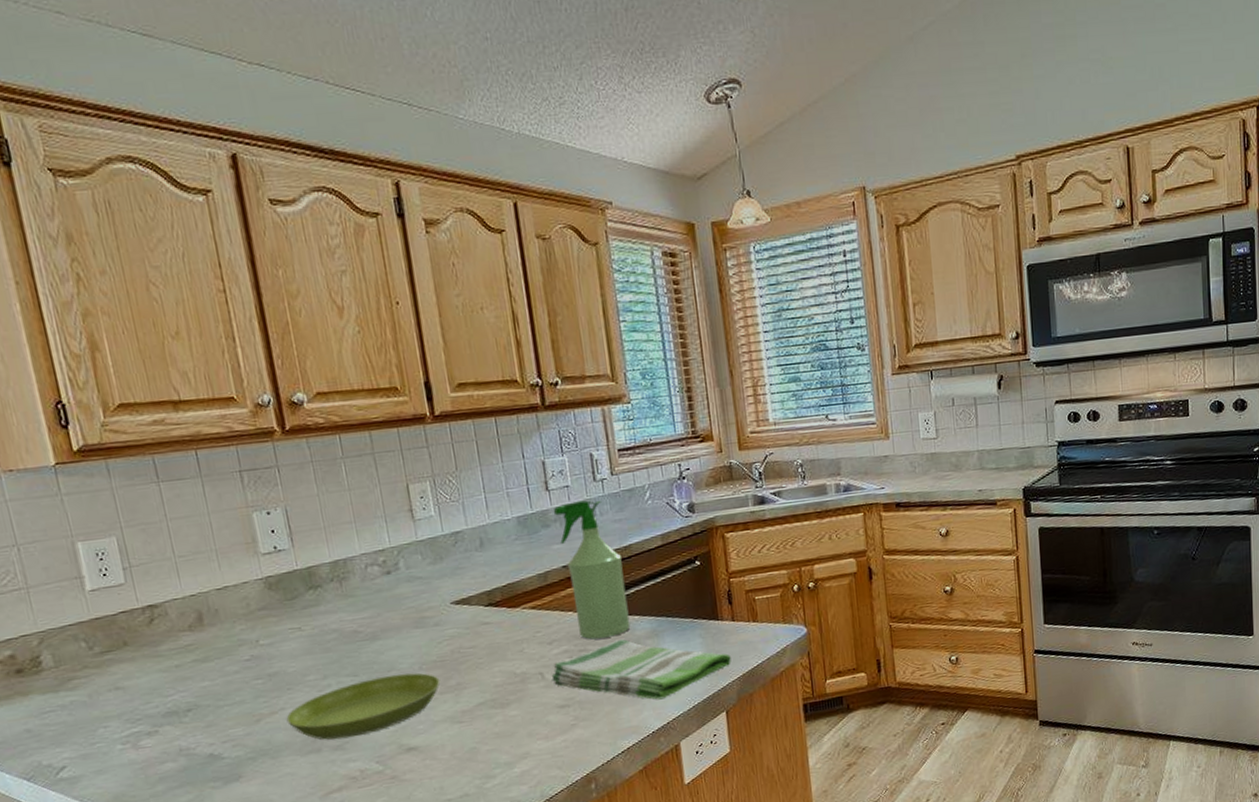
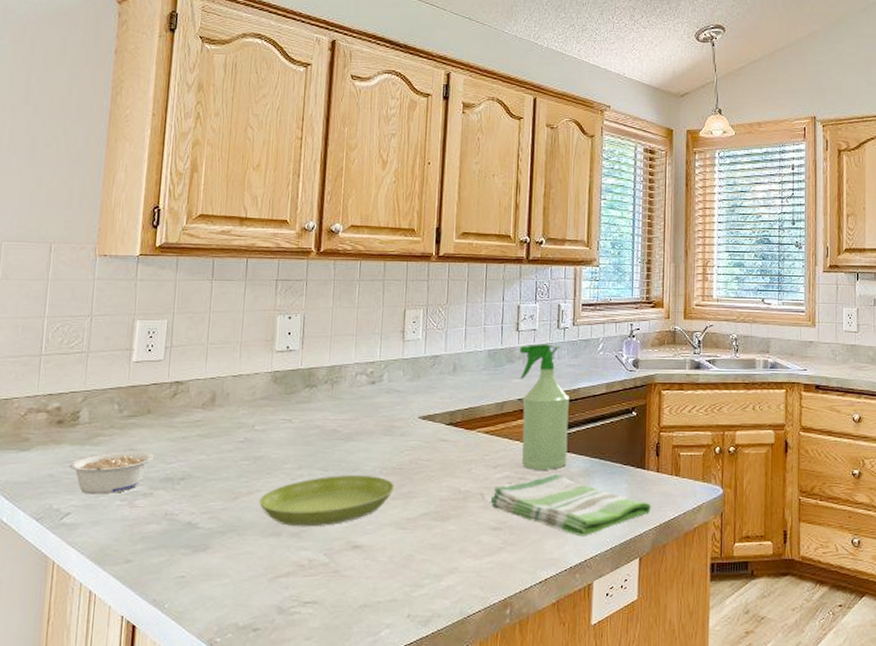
legume: none [46,688,148,744] -> present [69,451,155,495]

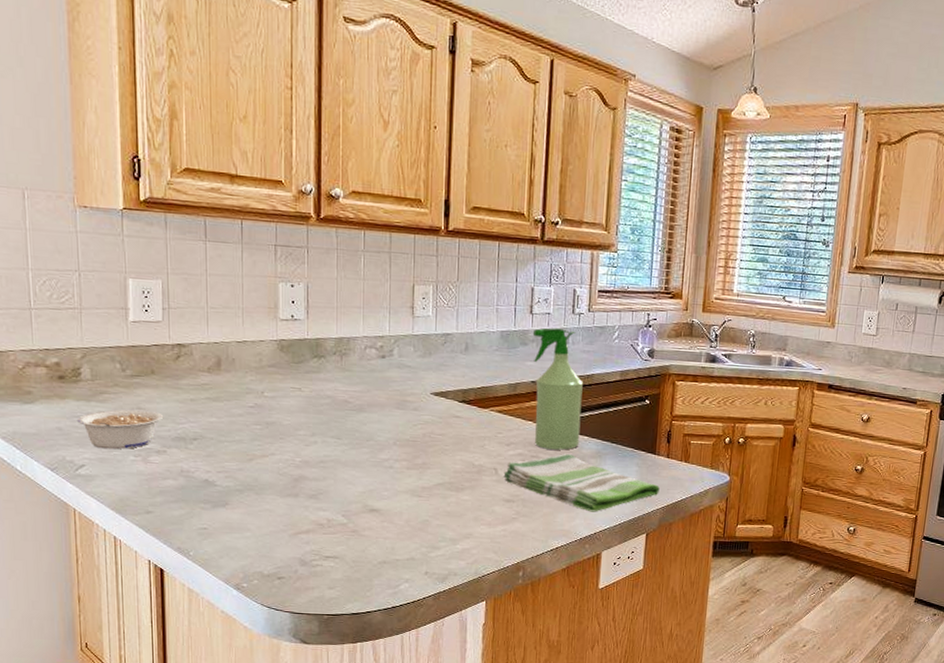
saucer: present [259,475,395,527] -> none [274,444,409,491]

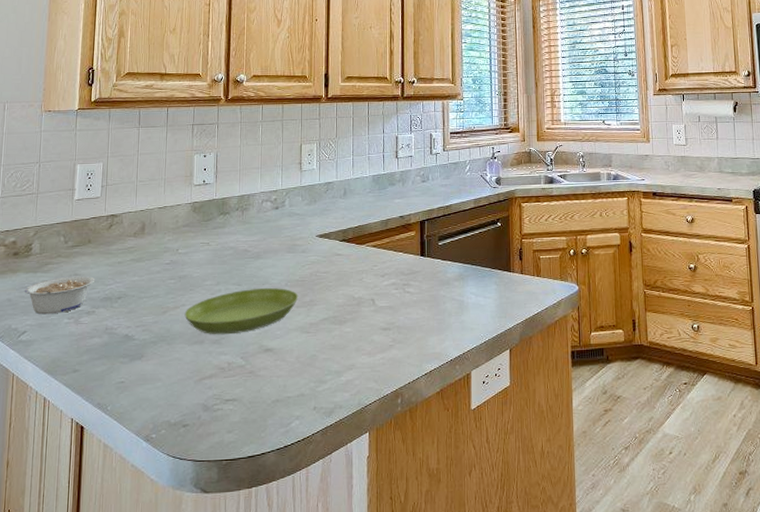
saucer: none [274,444,409,491] -> present [184,288,299,335]
dish towel: present [502,454,660,512] -> none [379,279,517,333]
spray bottle: present [532,327,583,450] -> none [399,168,444,277]

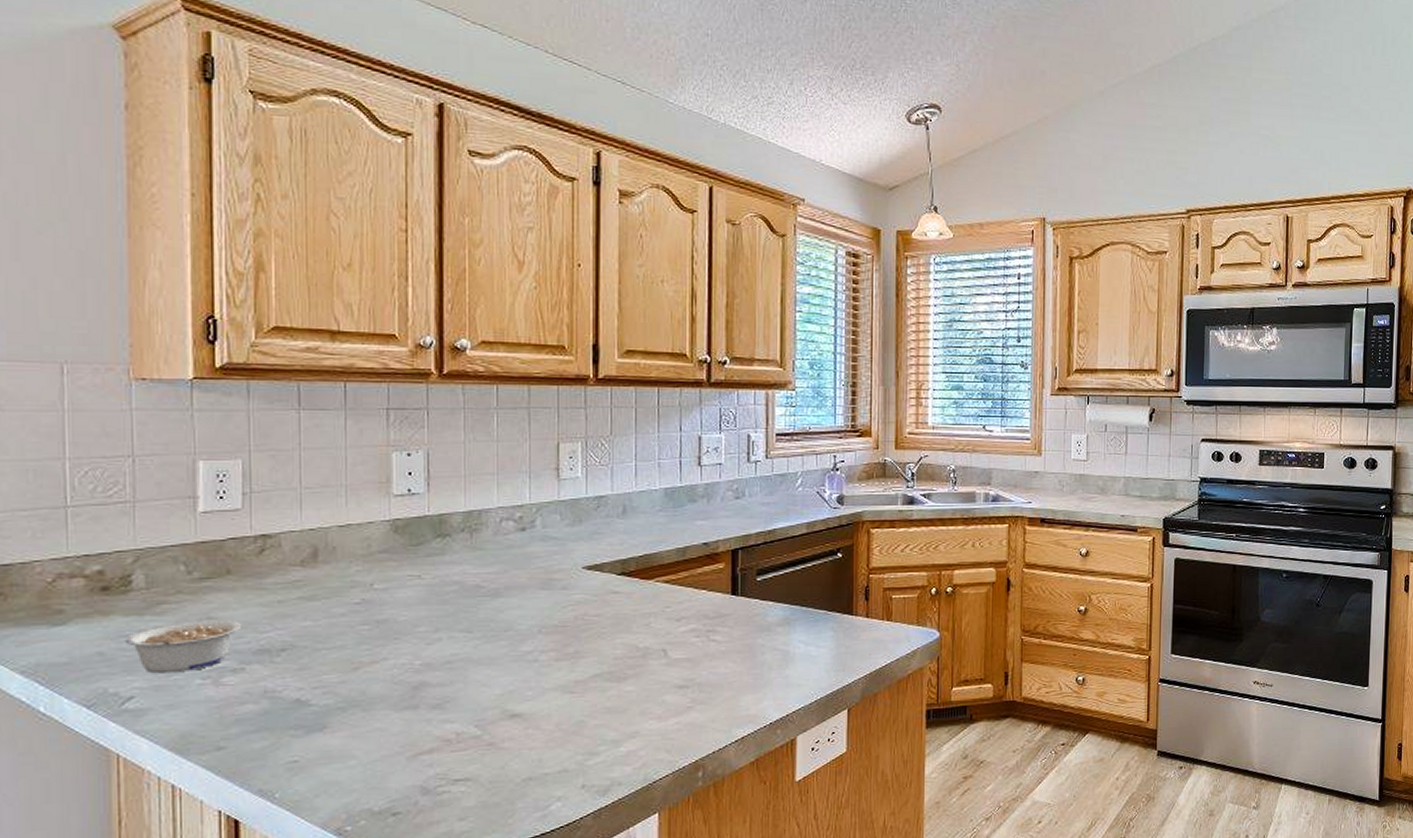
saucer: present [184,288,299,335] -> none [387,636,558,698]

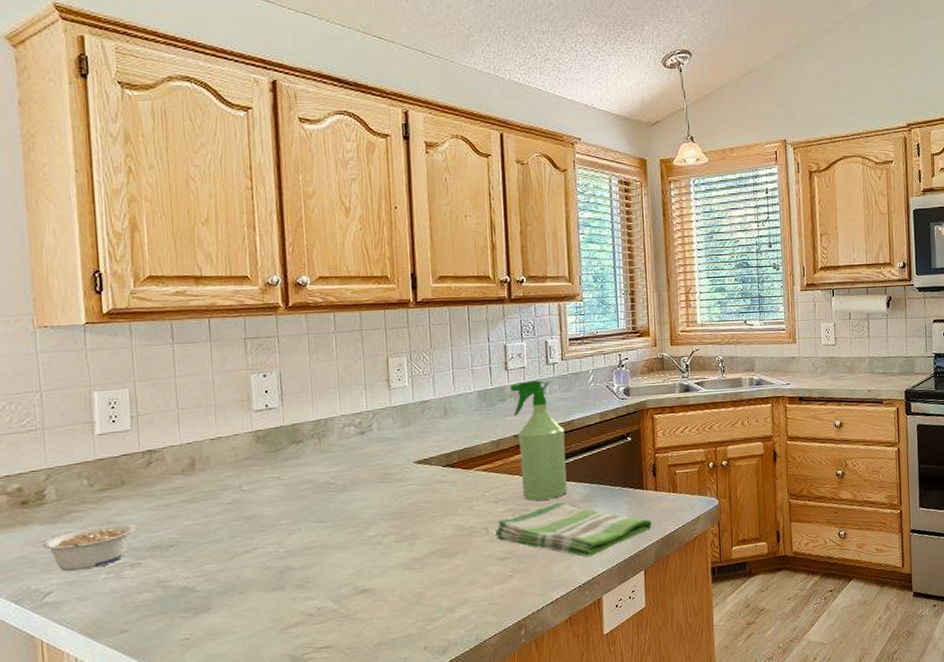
dish towel: none [673,624,860,690] -> present [494,502,652,557]
spray bottle: none [702,480,764,621] -> present [509,380,568,501]

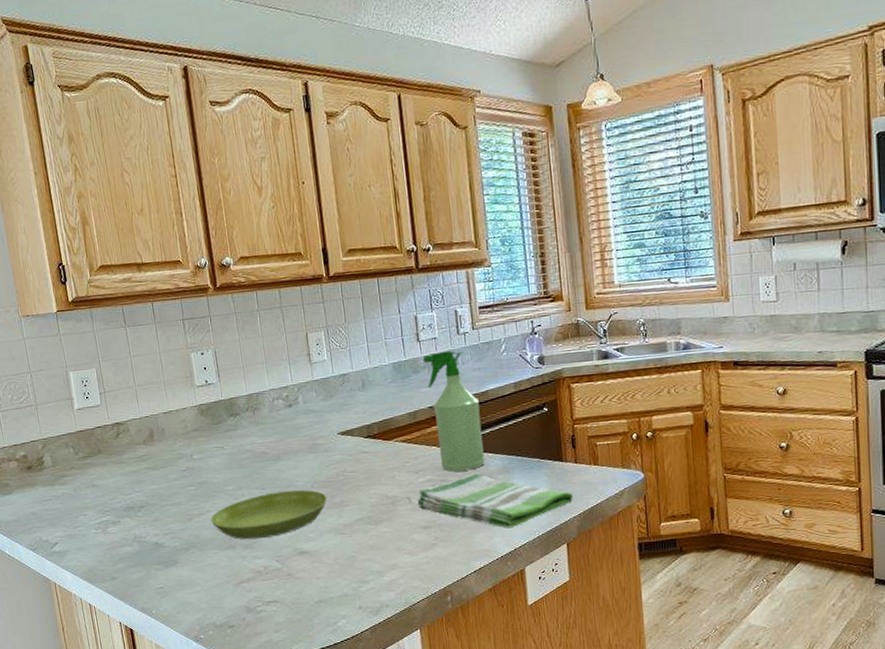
legume: present [42,523,137,572] -> none [46,486,114,526]
saucer: none [257,522,397,579] -> present [210,490,328,540]

